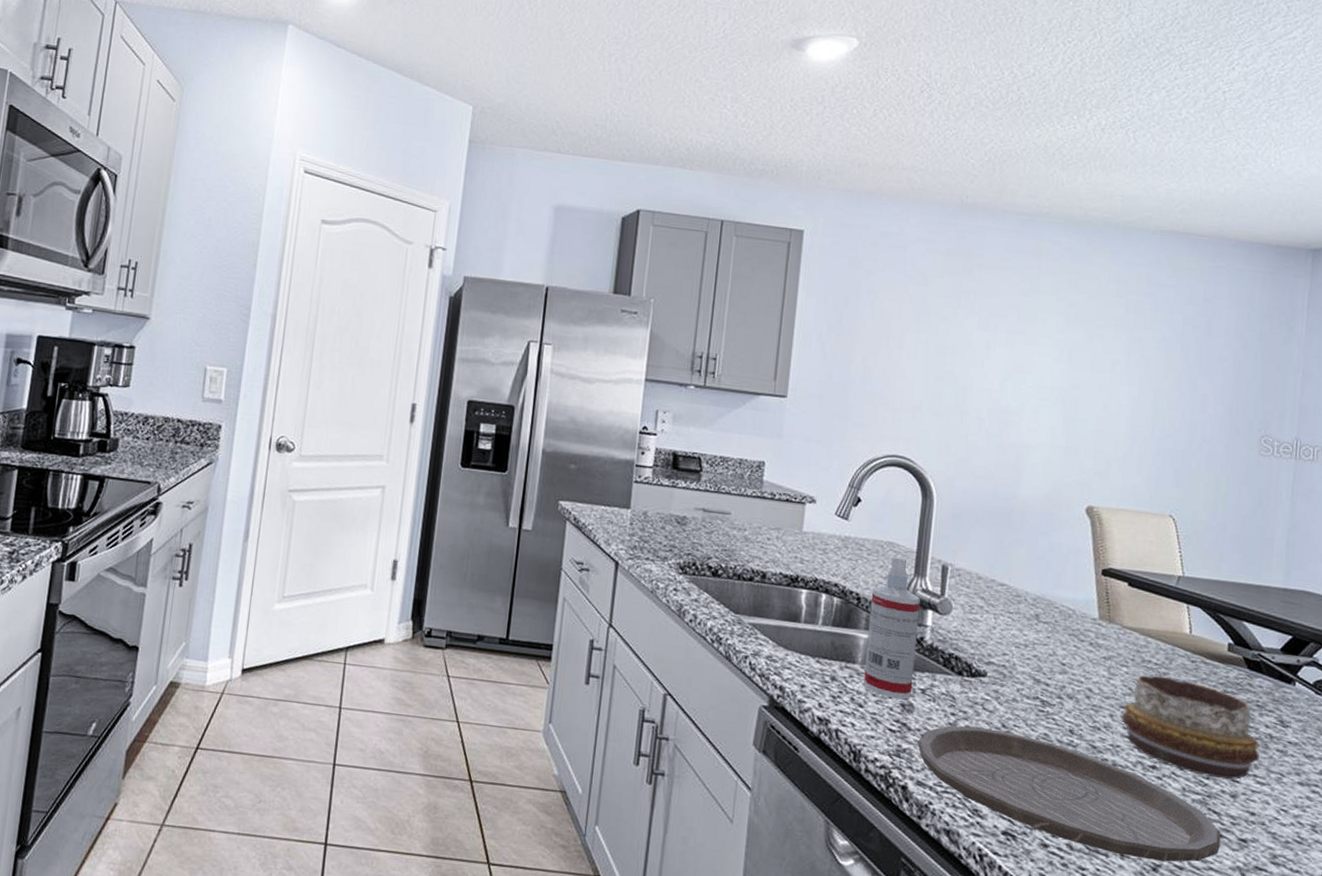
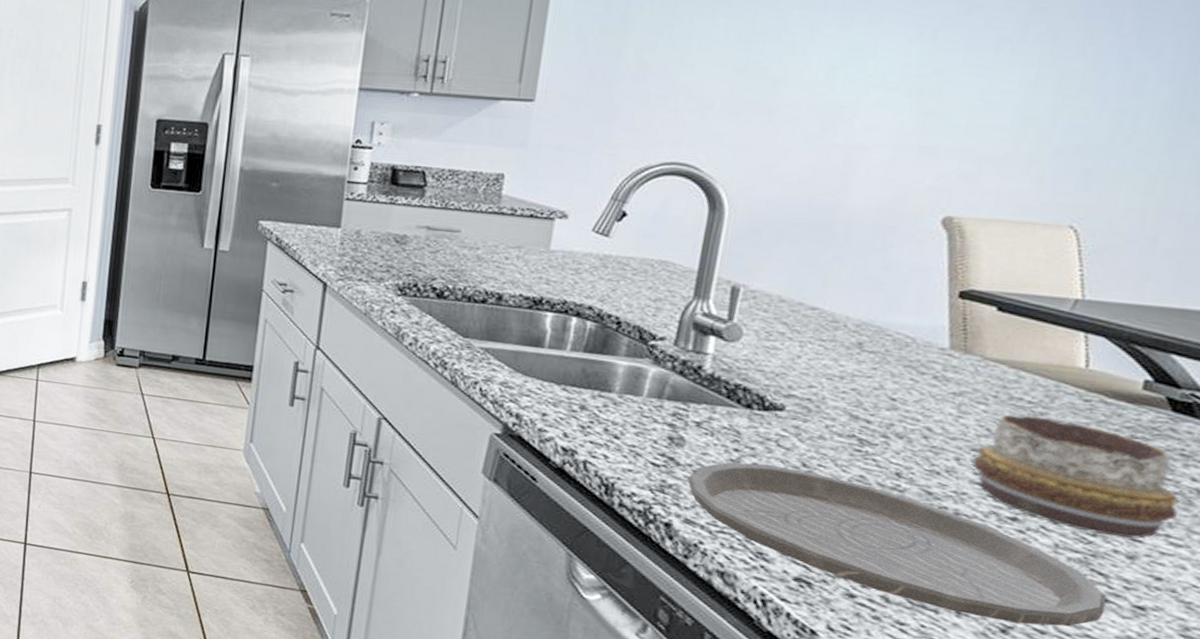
spray bottle: present [863,556,920,699] -> none [621,276,700,432]

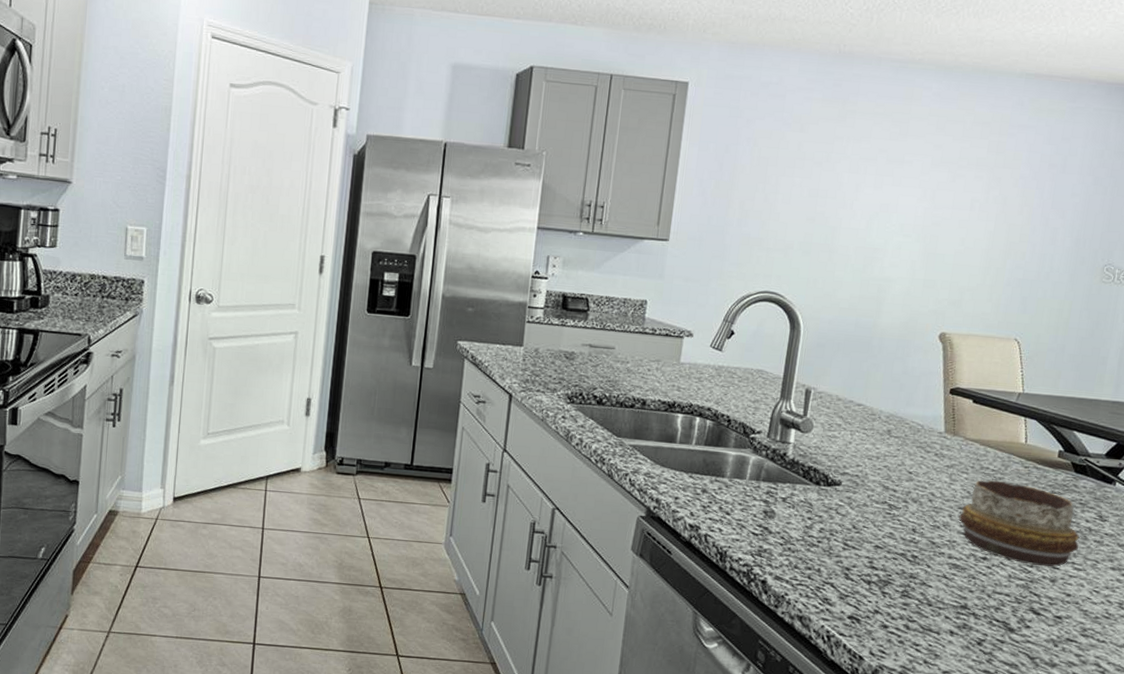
plate: present [687,462,1107,627] -> none [777,528,1040,637]

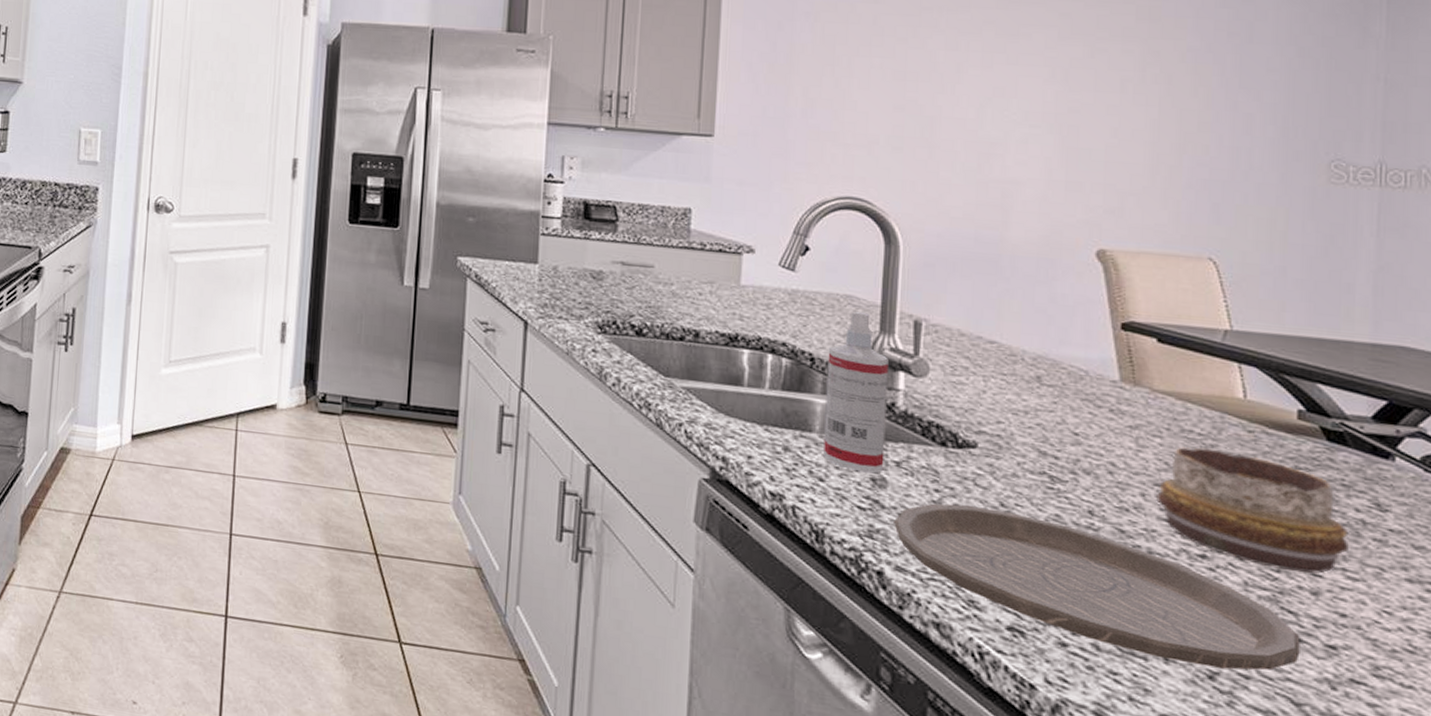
spray bottle: none [731,382,785,507] -> present [823,311,889,473]
plate: none [777,528,1040,637] -> present [894,503,1300,670]

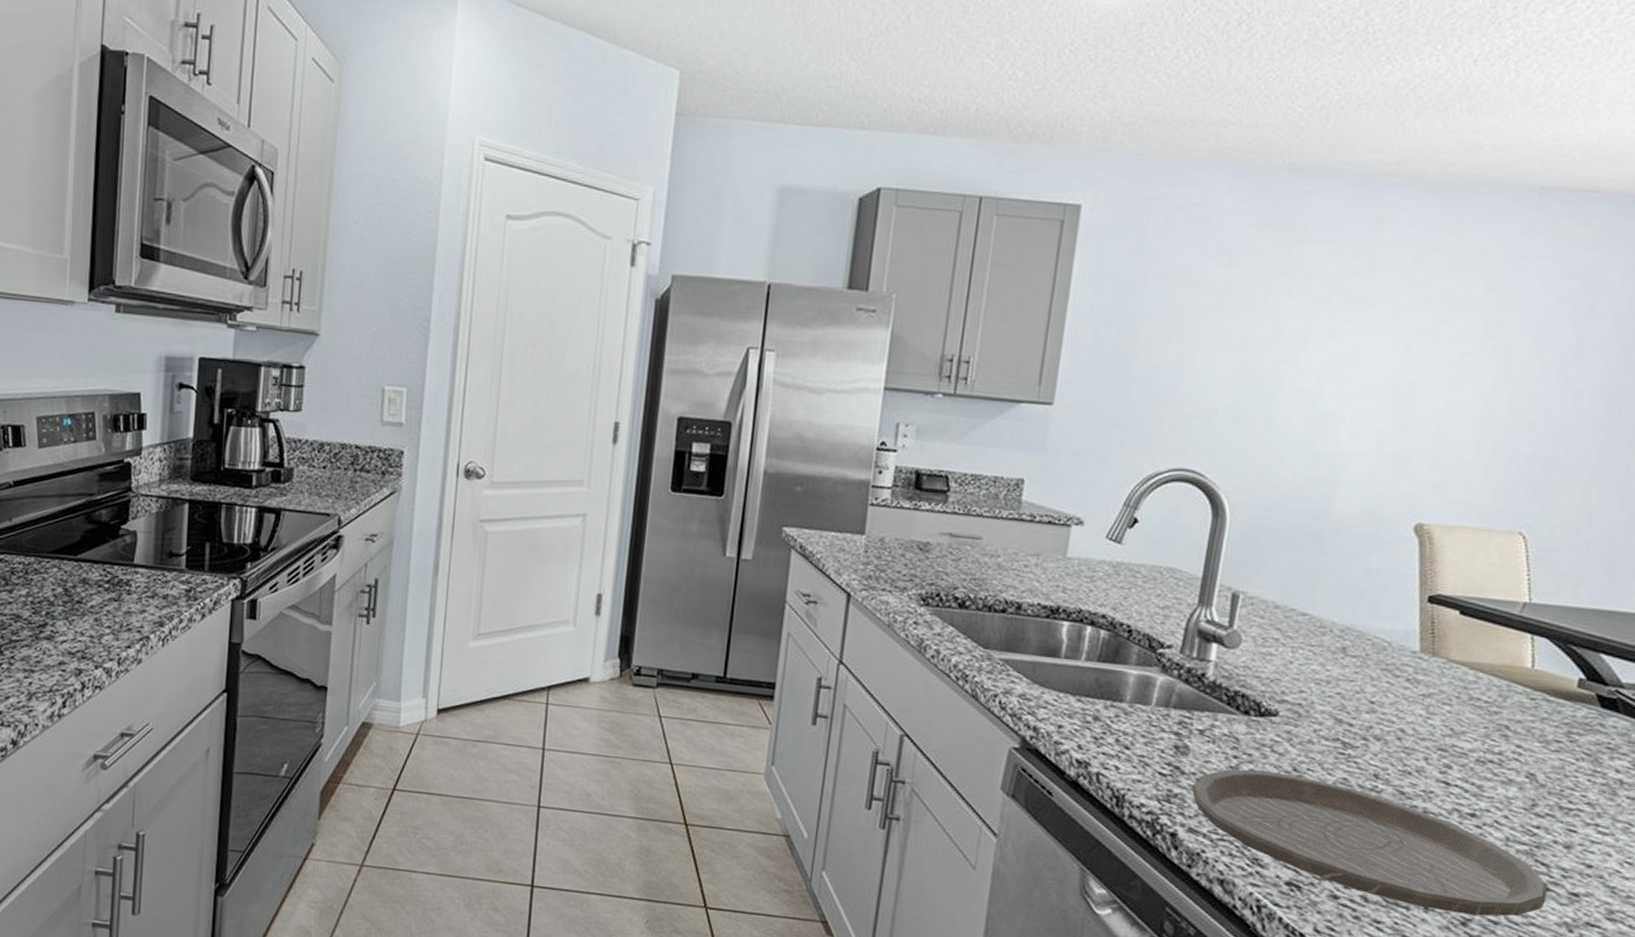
spray bottle: present [823,311,889,473] -> none [1131,584,1204,741]
decorative bowl: present [1156,447,1349,574] -> none [1438,714,1606,829]

